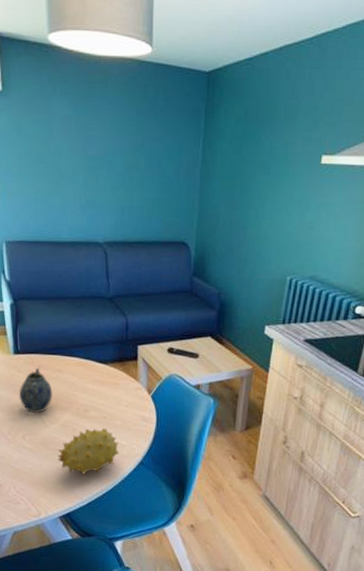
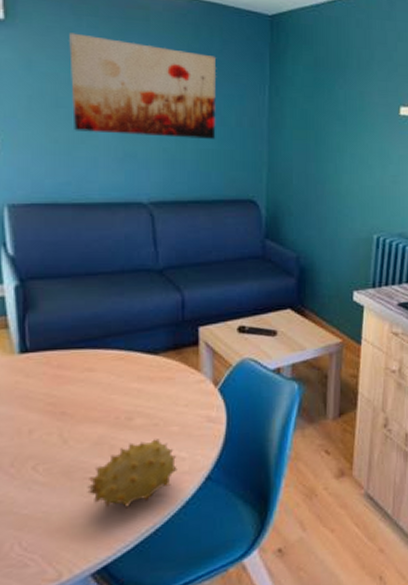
teapot: present [19,367,52,414] -> none [27,368,79,432]
wall art: none [47,99,159,188] -> present [69,33,216,139]

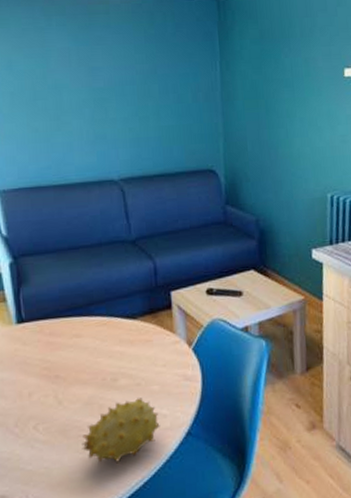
wall art: present [69,33,216,139] -> none [42,32,175,120]

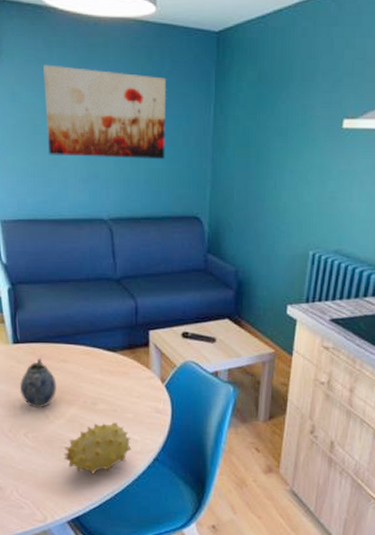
teapot: none [26,336,70,395] -> present [19,358,57,408]
wall art: none [42,32,175,120] -> present [43,64,166,159]

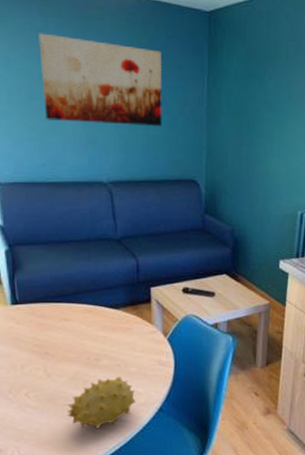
teapot: present [19,358,57,408] -> none [19,318,58,368]

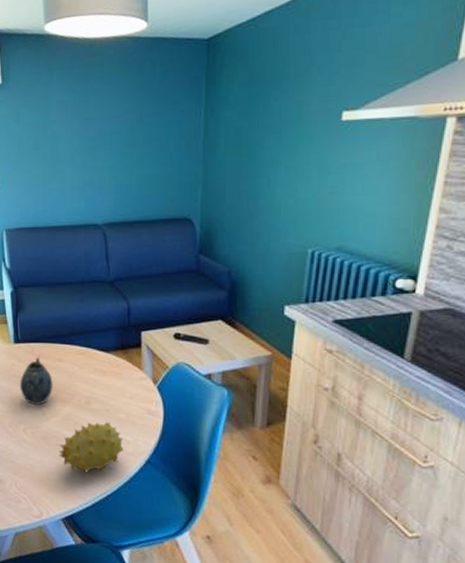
teapot: none [19,318,58,368] -> present [19,357,53,406]
wall art: present [39,33,163,126] -> none [45,86,157,168]

